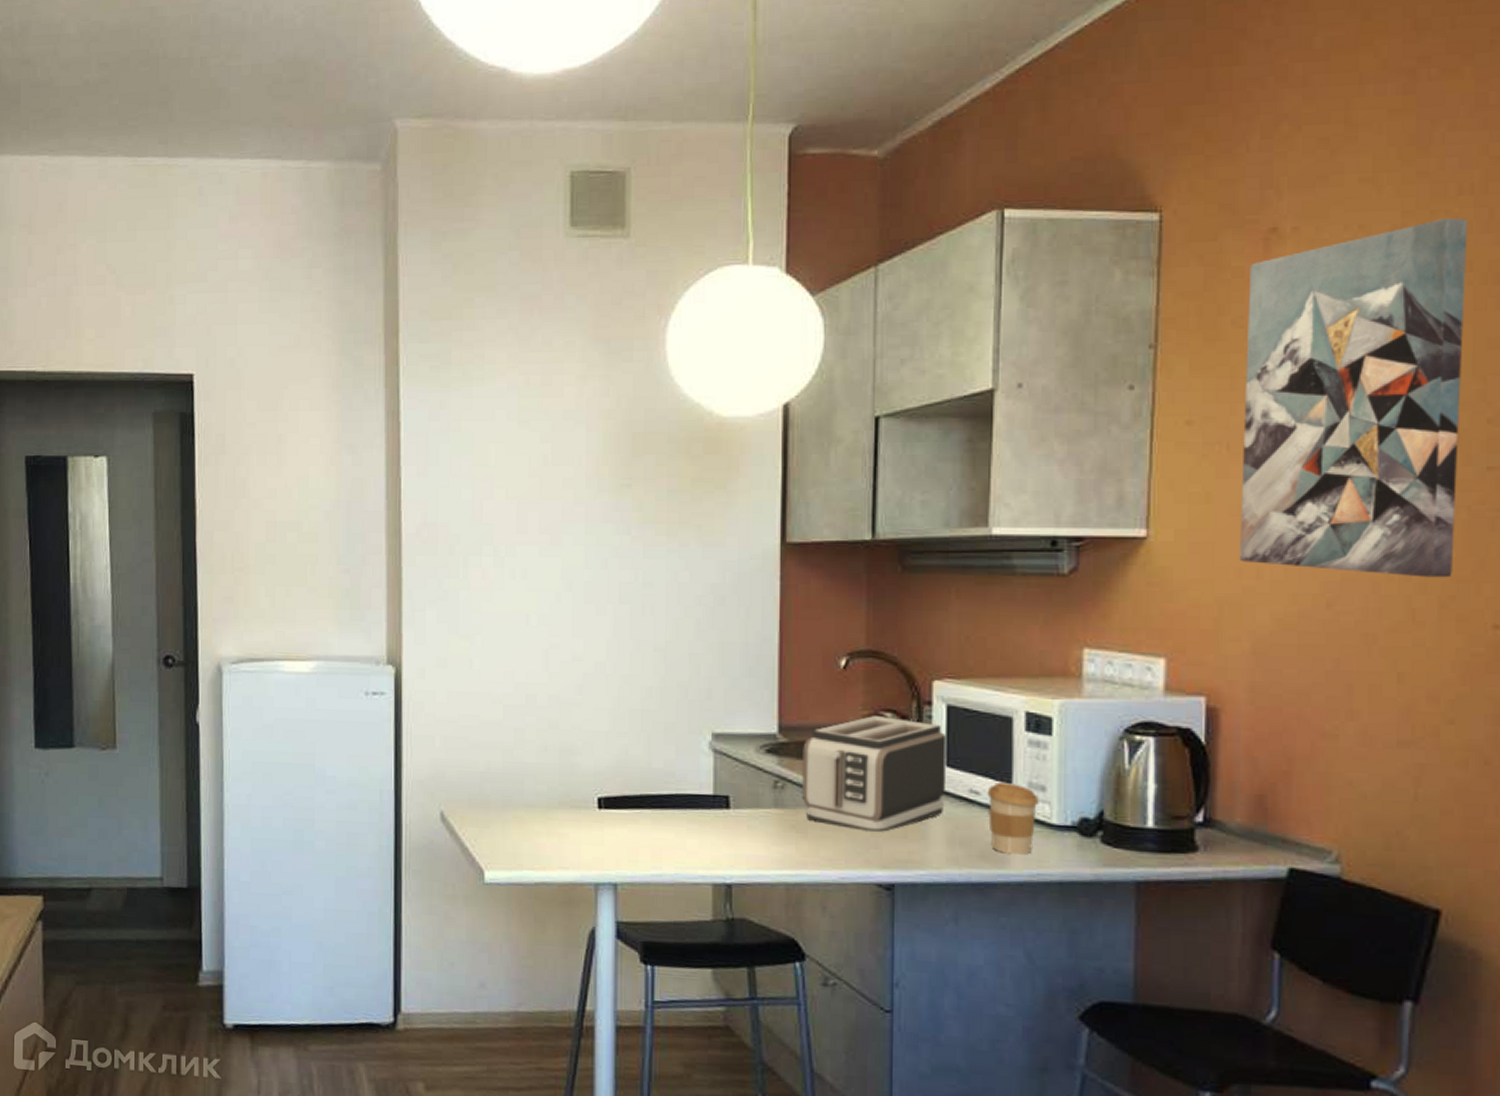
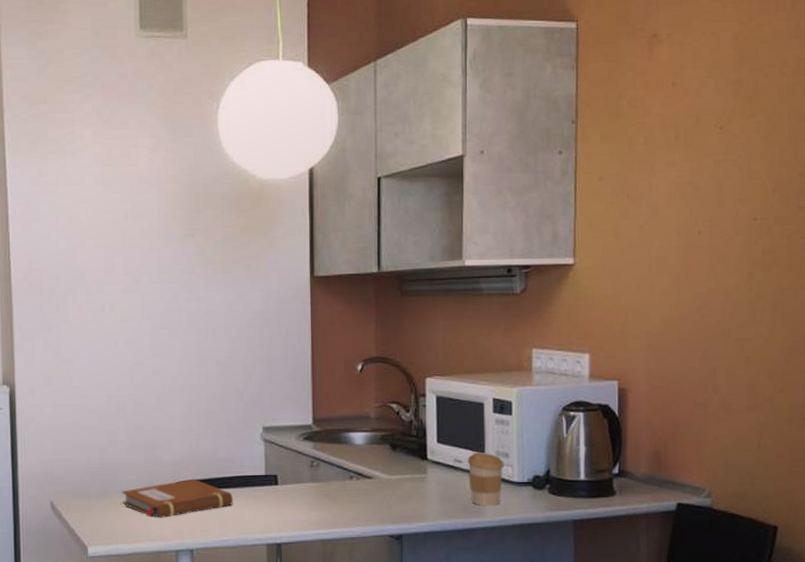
notebook: none [528,794,670,842] -> present [121,478,233,519]
toaster: present [802,714,947,832] -> none [331,406,438,496]
wall art: present [1239,218,1468,578] -> none [637,28,783,288]

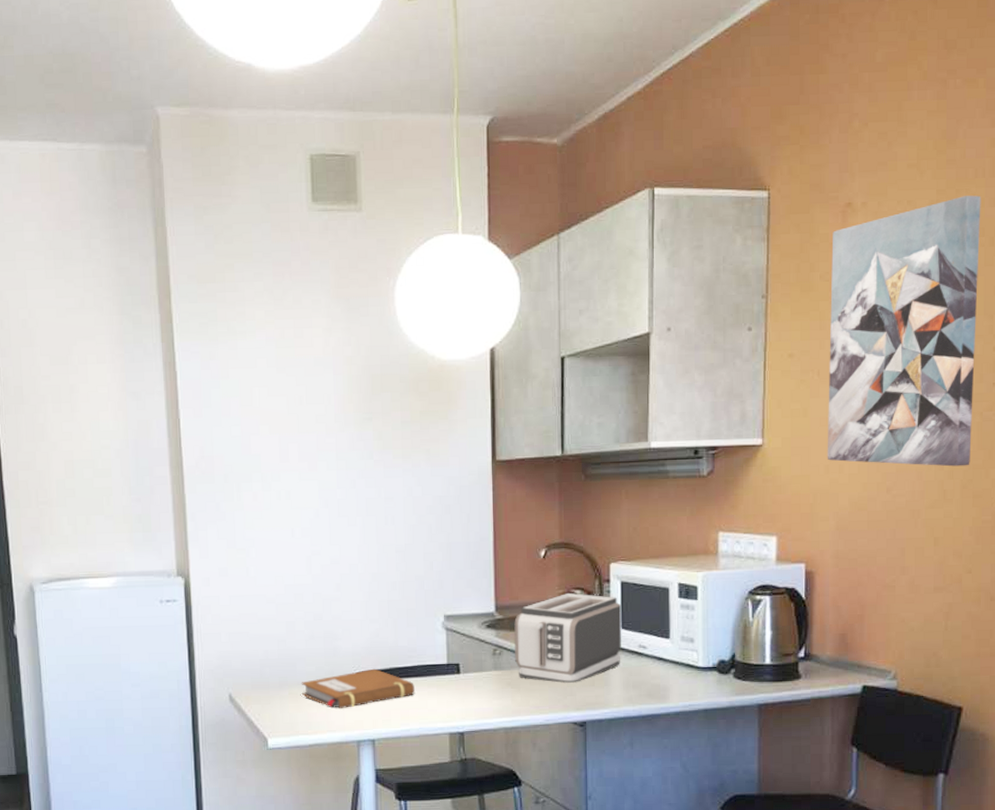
toaster: none [331,406,438,496] -> present [514,592,622,683]
coffee cup: present [467,453,504,507] -> none [652,638,689,692]
wall art: none [637,28,783,288] -> present [827,195,981,467]

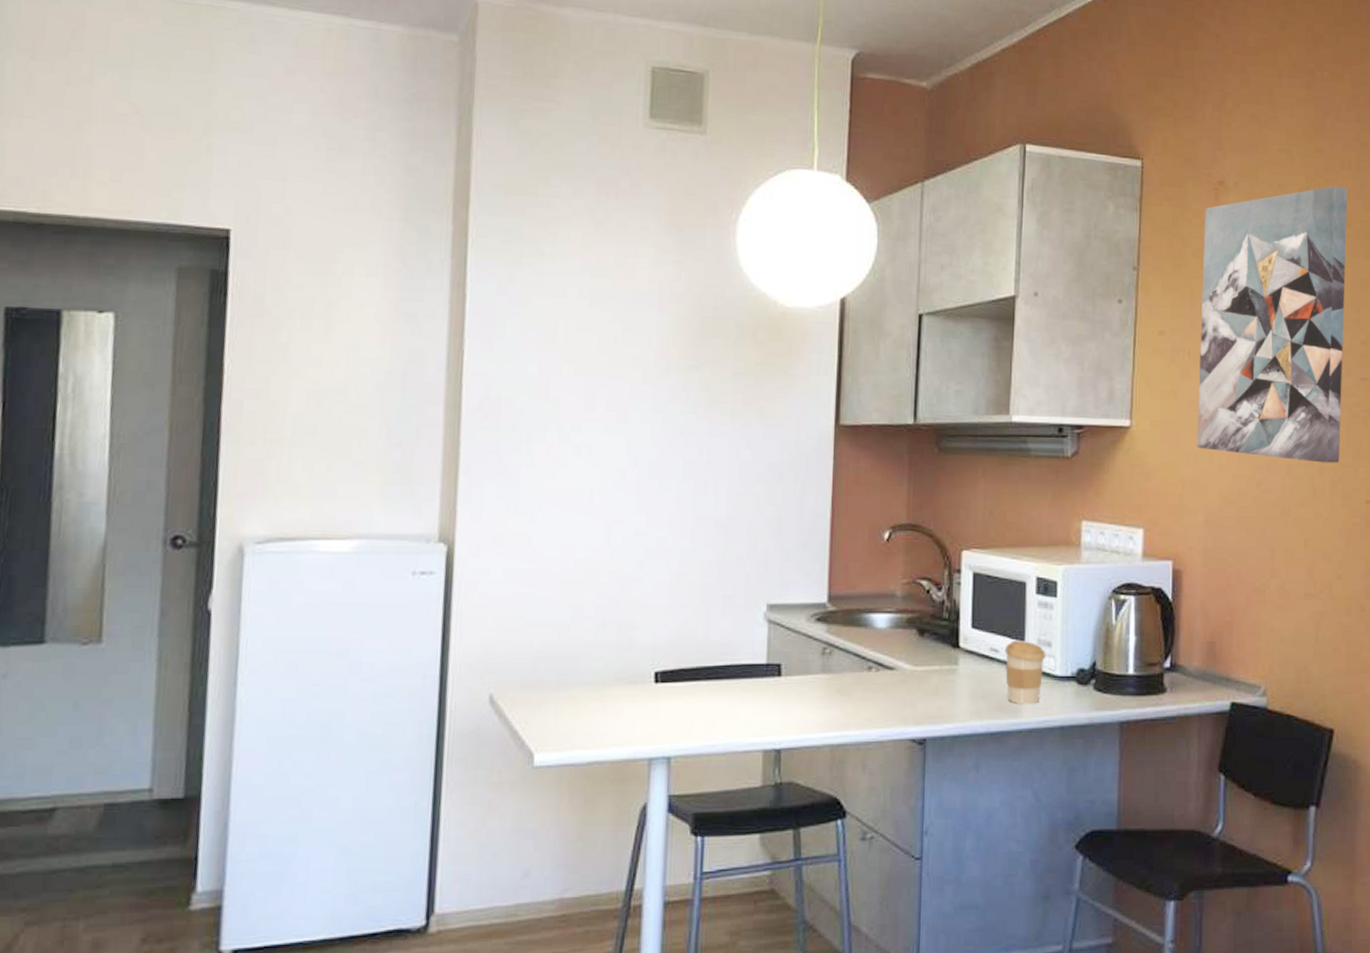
notebook: present [301,668,415,709] -> none [583,667,725,718]
toaster: present [514,592,622,683] -> none [847,583,973,691]
coffee cup: none [652,638,689,692] -> present [1004,641,1046,705]

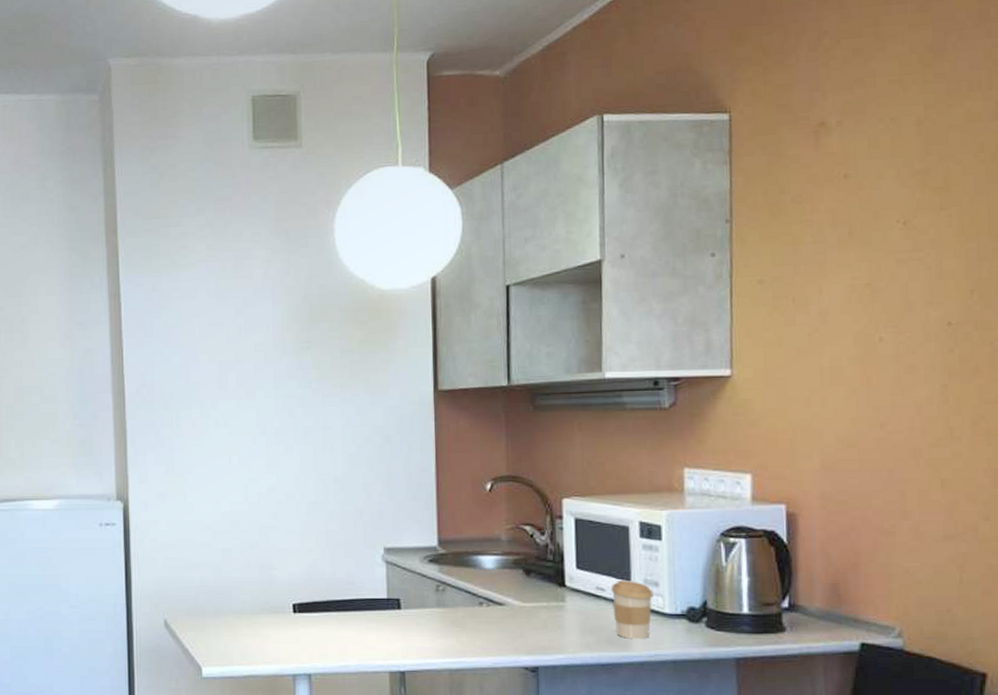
wall art: present [1196,186,1348,463] -> none [803,109,982,401]

